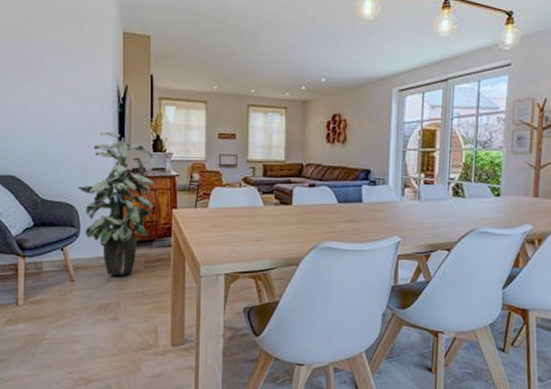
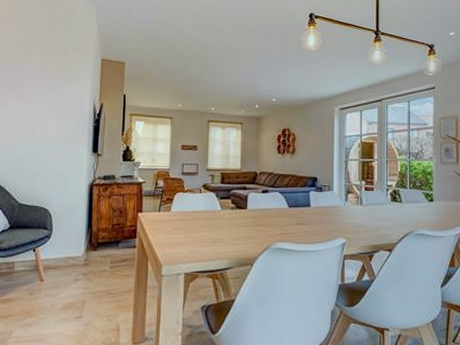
indoor plant: present [77,132,155,276] -> none [52,143,123,275]

